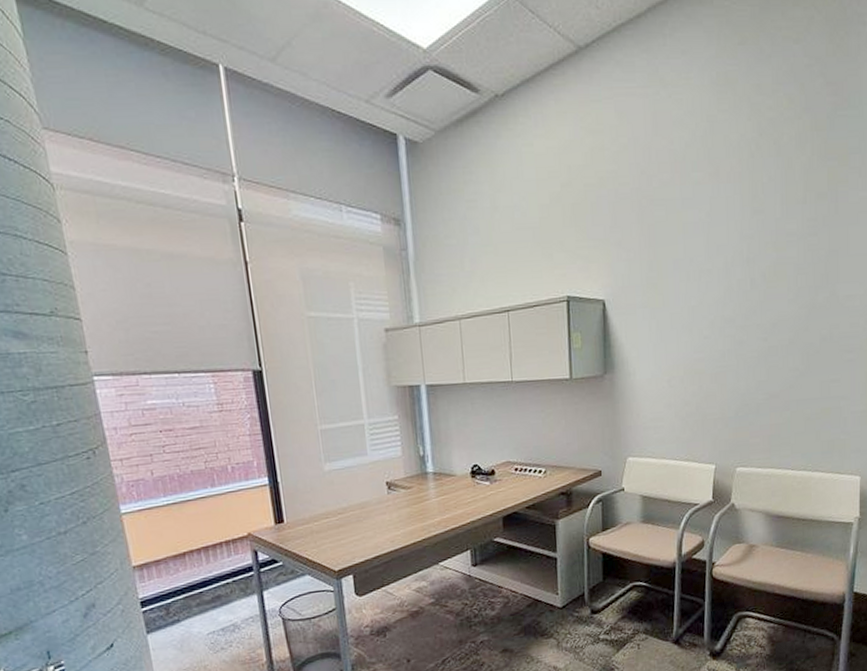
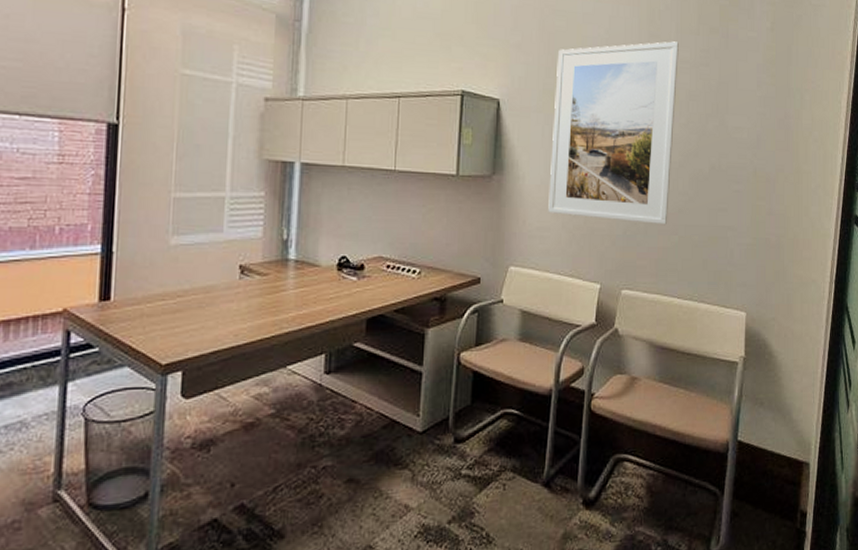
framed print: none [659,214,785,404] -> present [548,41,679,225]

